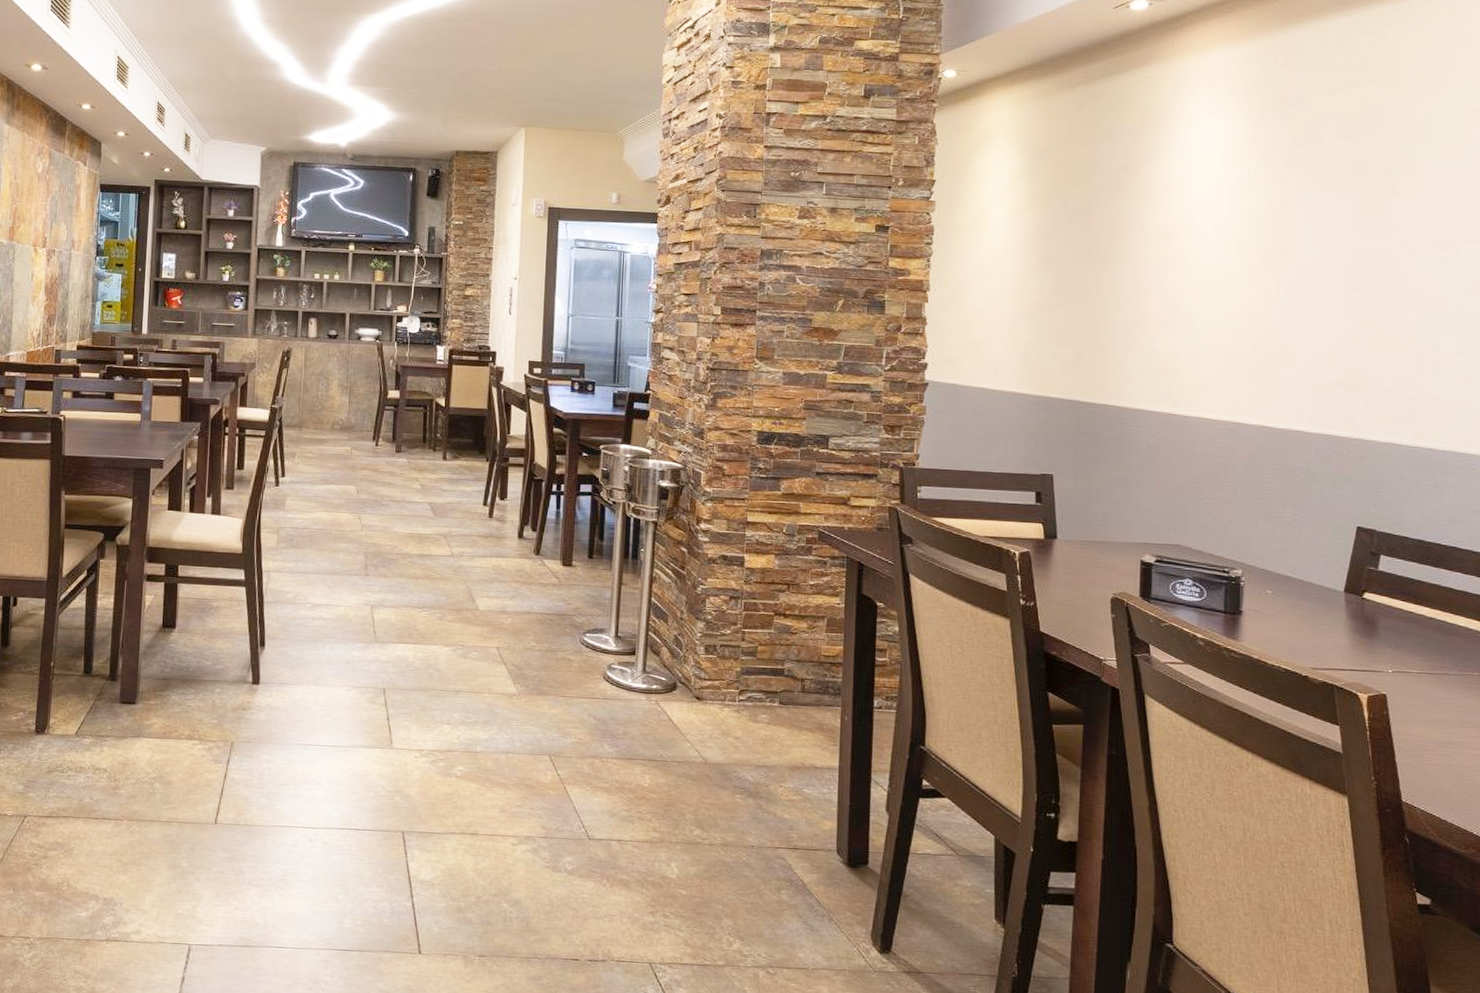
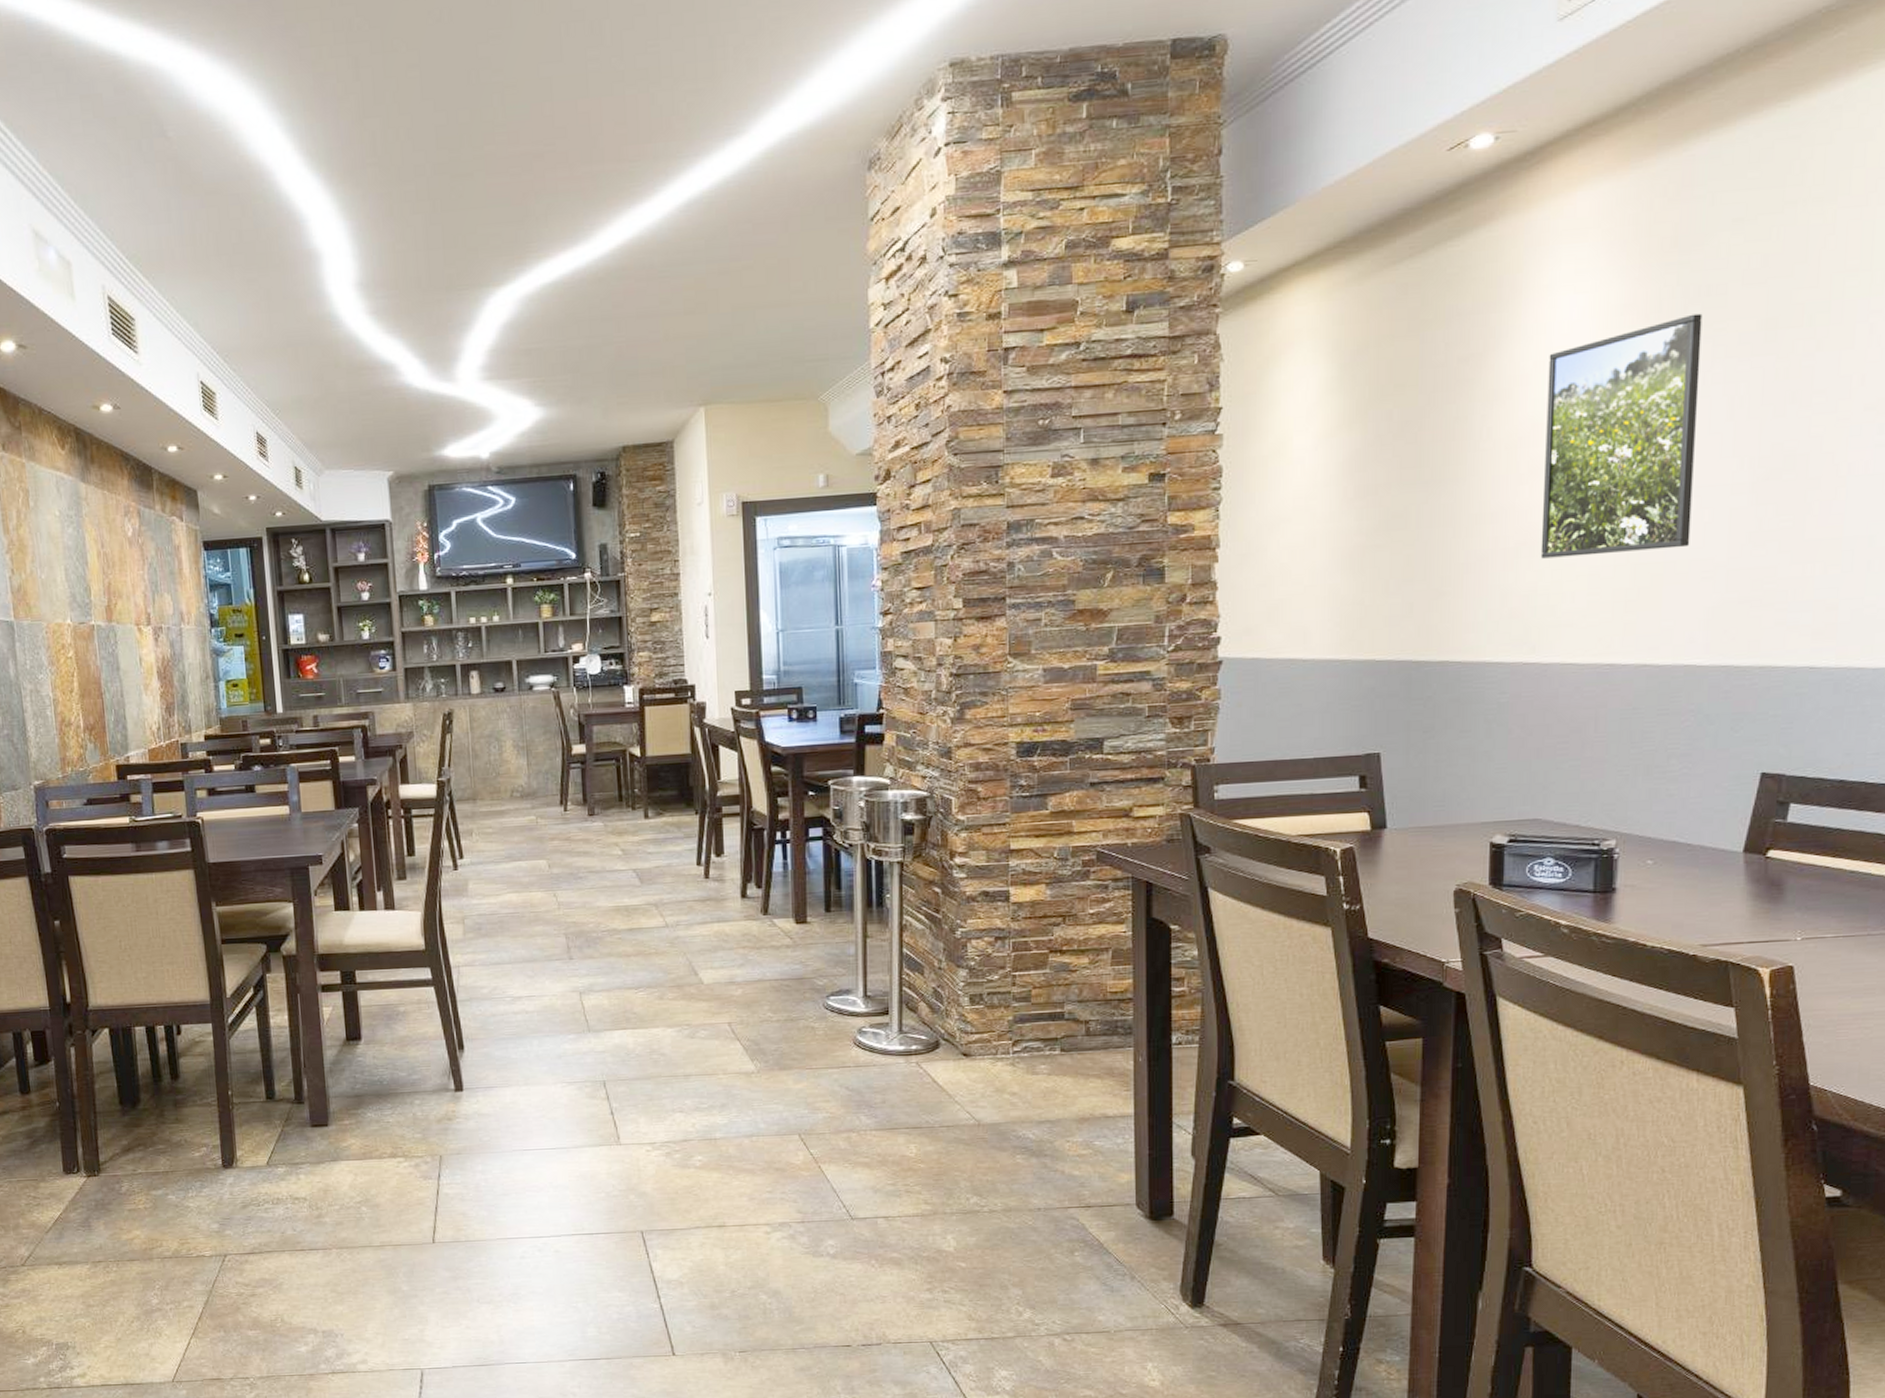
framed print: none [1182,154,1306,336] -> present [1540,313,1703,559]

